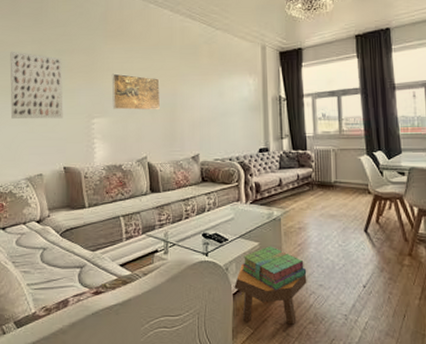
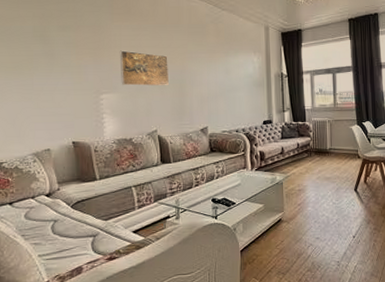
wall art: present [10,51,63,119] -> none [9,26,70,95]
footstool: present [234,264,307,325] -> none [241,224,306,274]
stack of books: present [241,246,307,291] -> none [248,207,306,246]

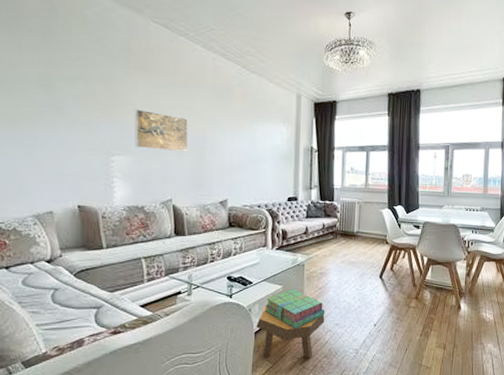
footstool: none [241,224,306,274] -> present [256,306,325,359]
stack of books: none [248,207,306,246] -> present [264,289,325,330]

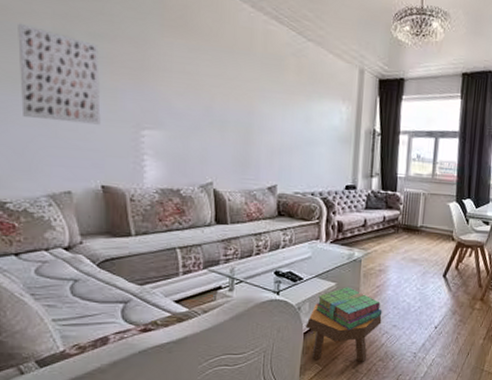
wall art: none [10,72,77,153] -> present [18,23,101,125]
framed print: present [134,109,189,152] -> none [169,75,233,129]

